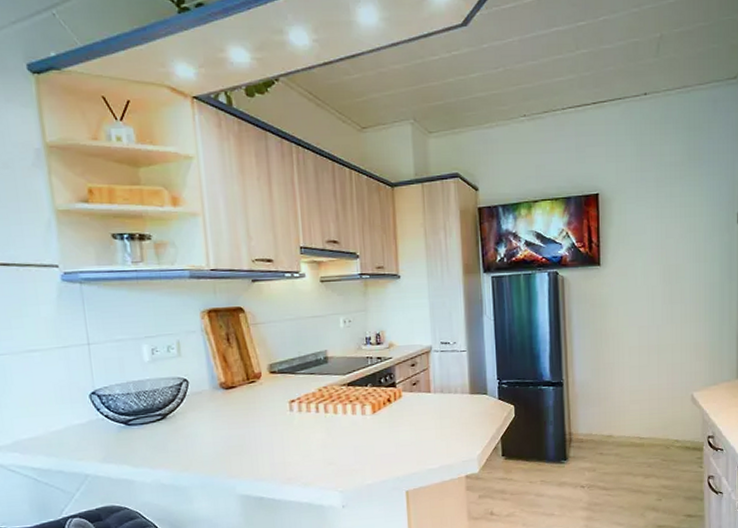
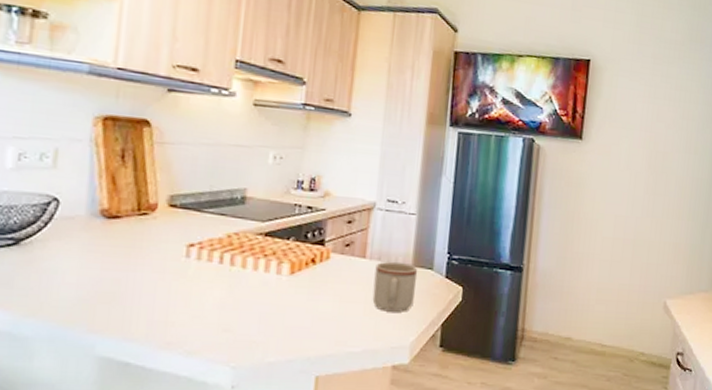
mug: none [440,391,475,433] -> present [372,261,418,312]

